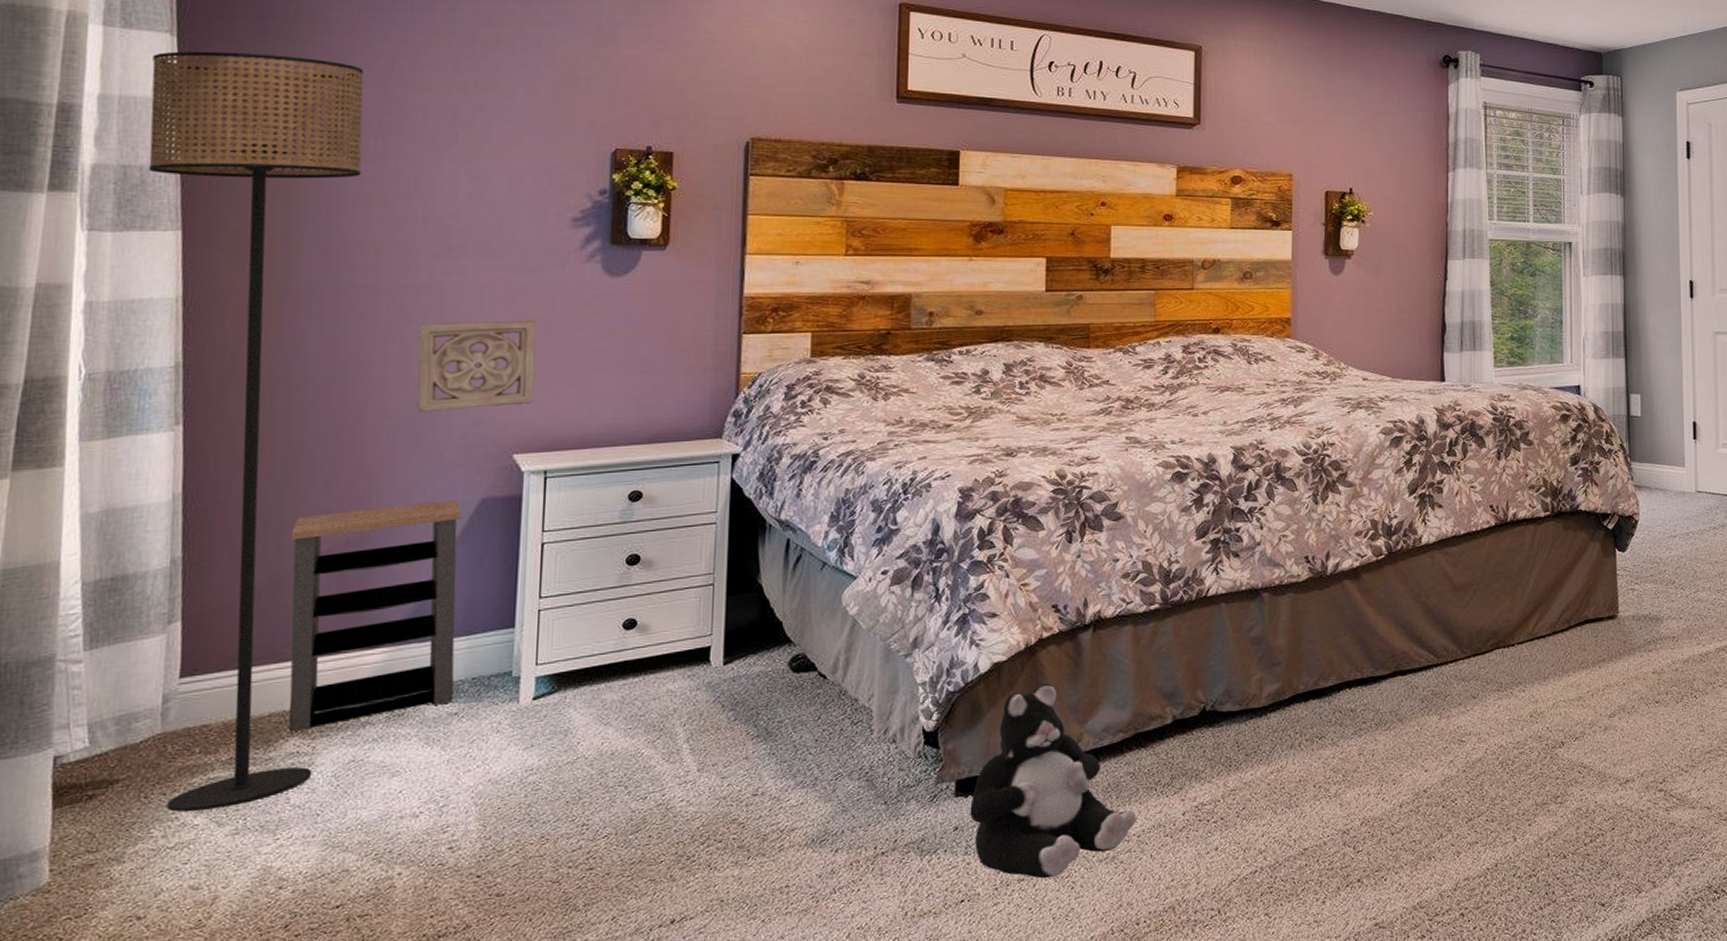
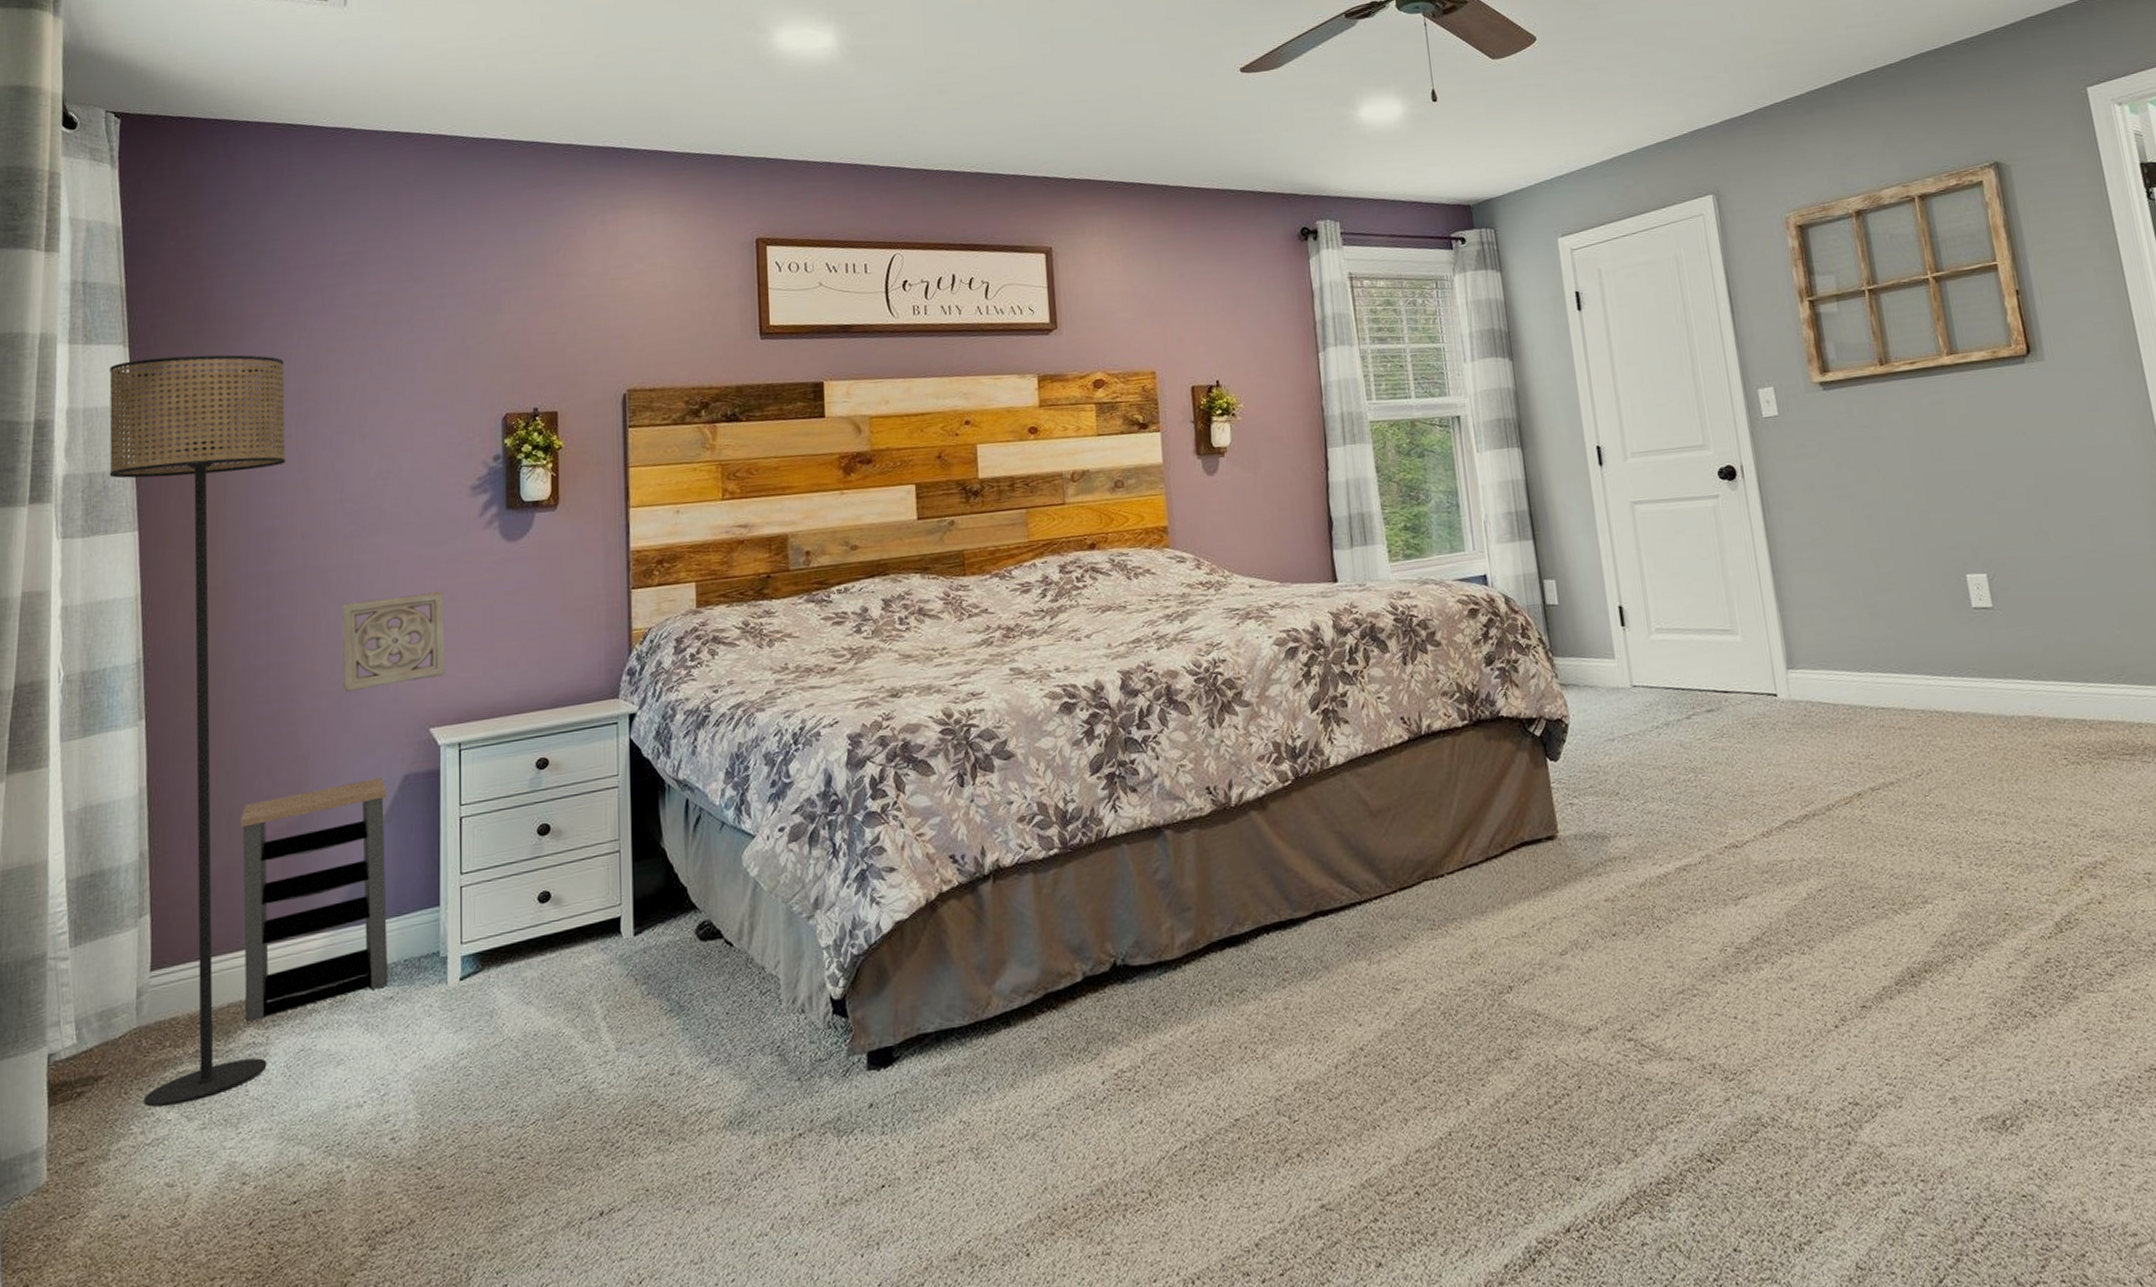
plush toy: present [970,683,1137,879] -> none [883,941,1055,1160]

